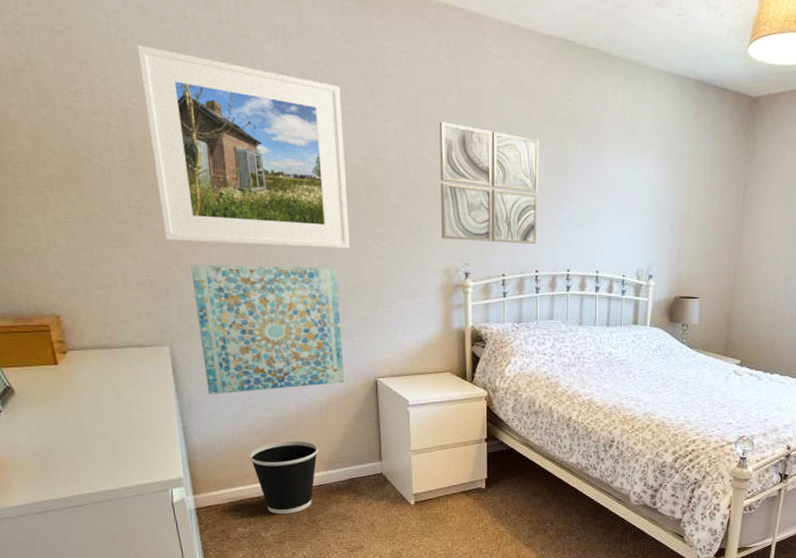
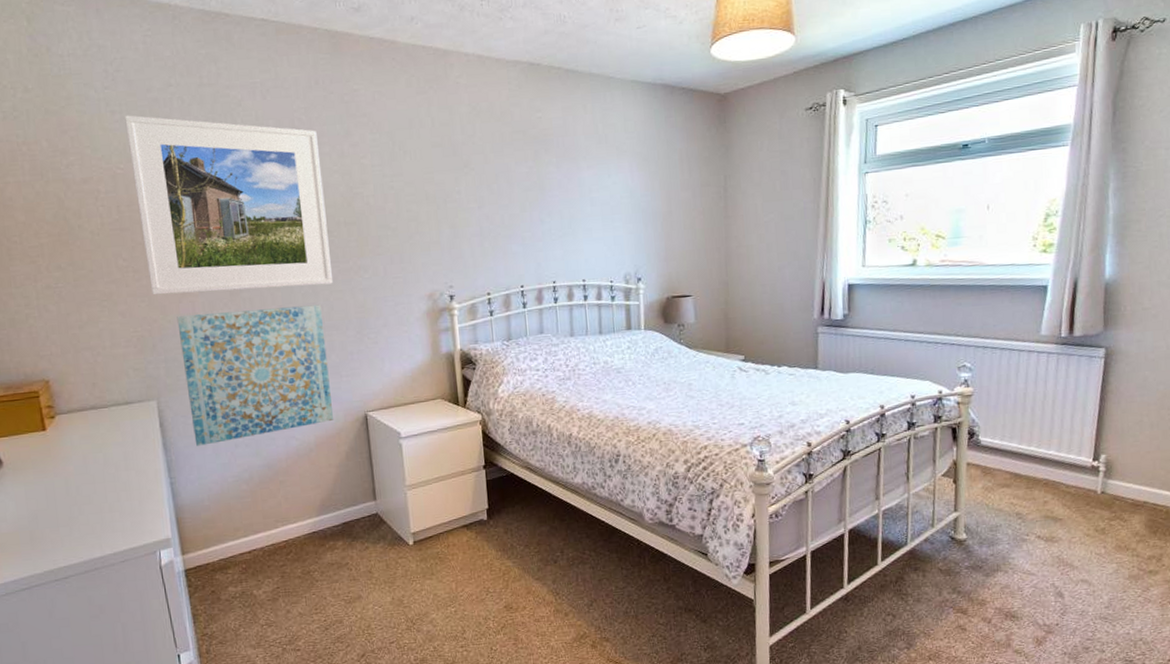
wastebasket: present [249,440,319,515] -> none [238,486,310,569]
wall art: present [439,122,539,245] -> none [414,152,520,265]

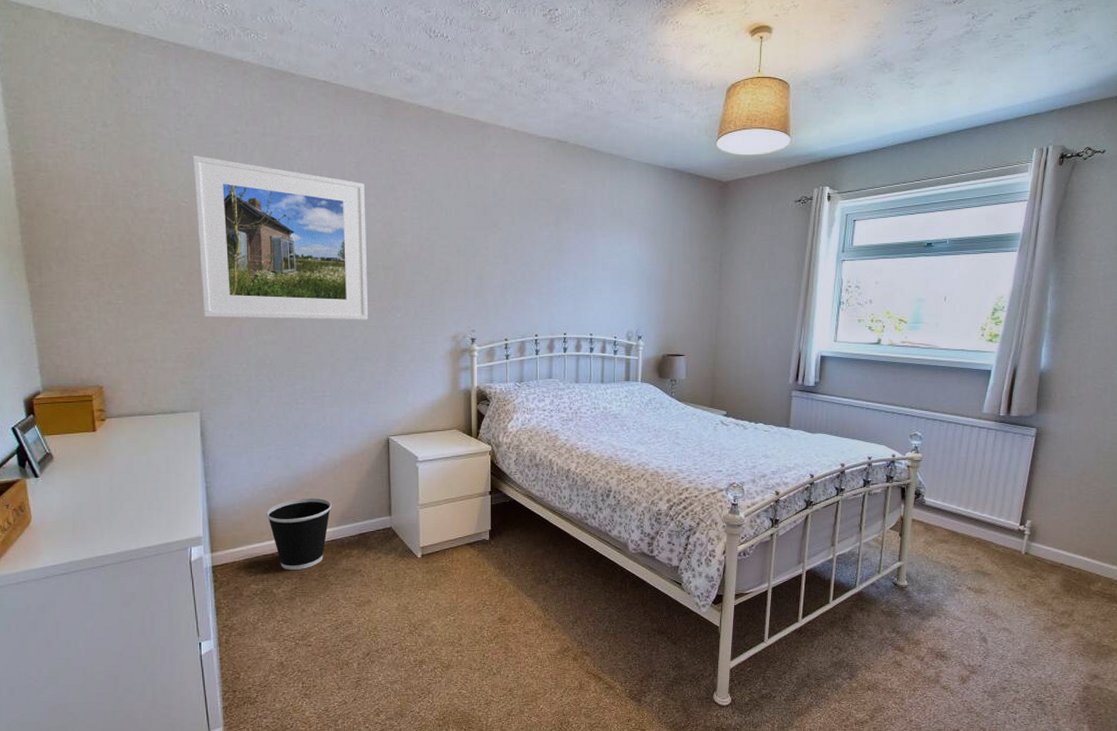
wall art: present [177,304,334,446] -> none [224,337,359,455]
wastebasket: none [238,486,310,569] -> present [266,497,332,571]

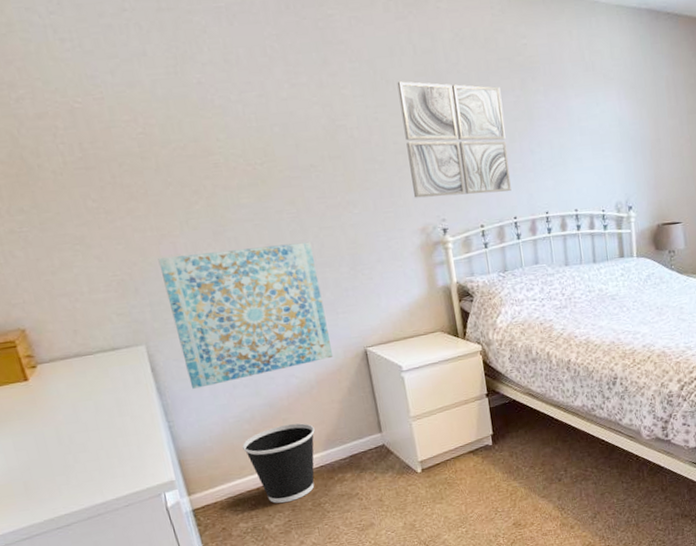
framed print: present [192,155,369,320] -> none [76,43,322,237]
wall art: none [224,337,359,455] -> present [158,241,334,389]
wall art: none [450,210,538,312] -> present [397,81,511,198]

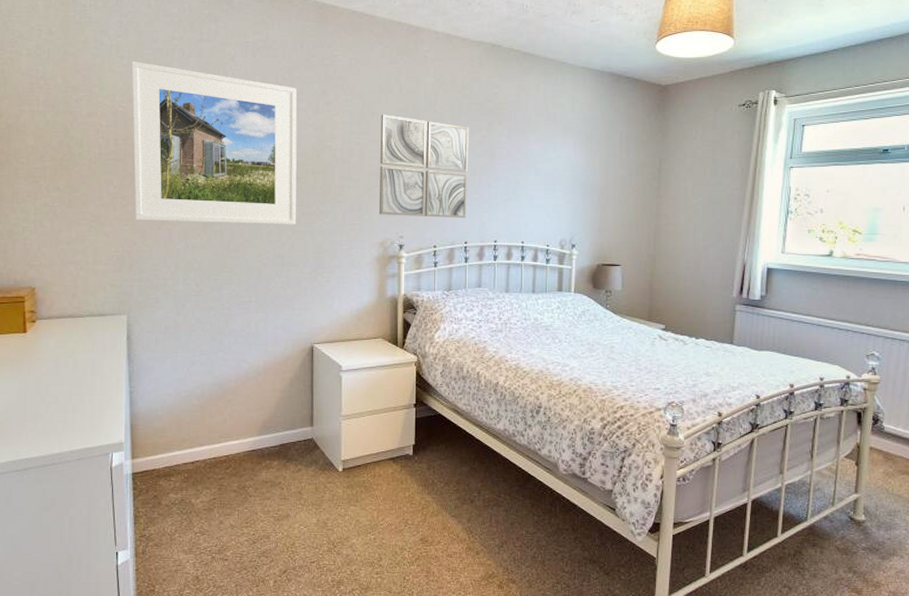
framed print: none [76,43,322,237] -> present [131,61,297,225]
wall art: present [158,241,334,389] -> none [154,241,284,360]
wastebasket: present [242,423,315,503] -> none [188,405,253,481]

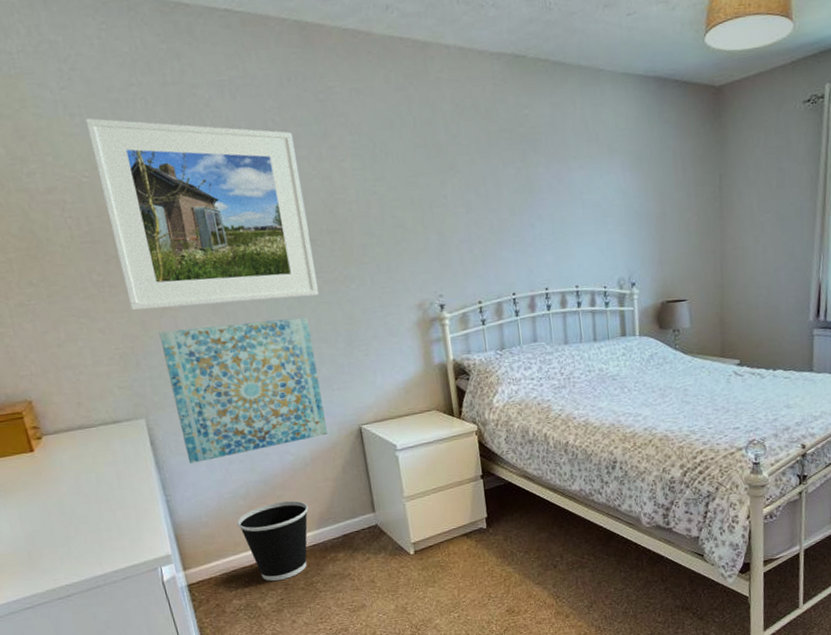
wall art: none [154,241,284,360] -> present [159,317,329,463]
wastebasket: none [188,405,253,481] -> present [237,500,309,581]
wall art: present [379,114,469,219] -> none [396,153,510,273]

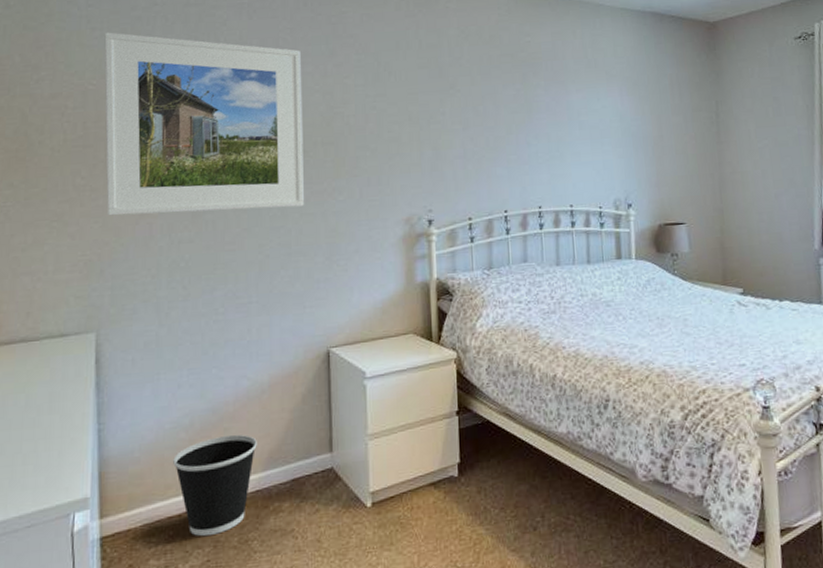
wall art: present [159,317,329,463] -> none [130,228,293,386]

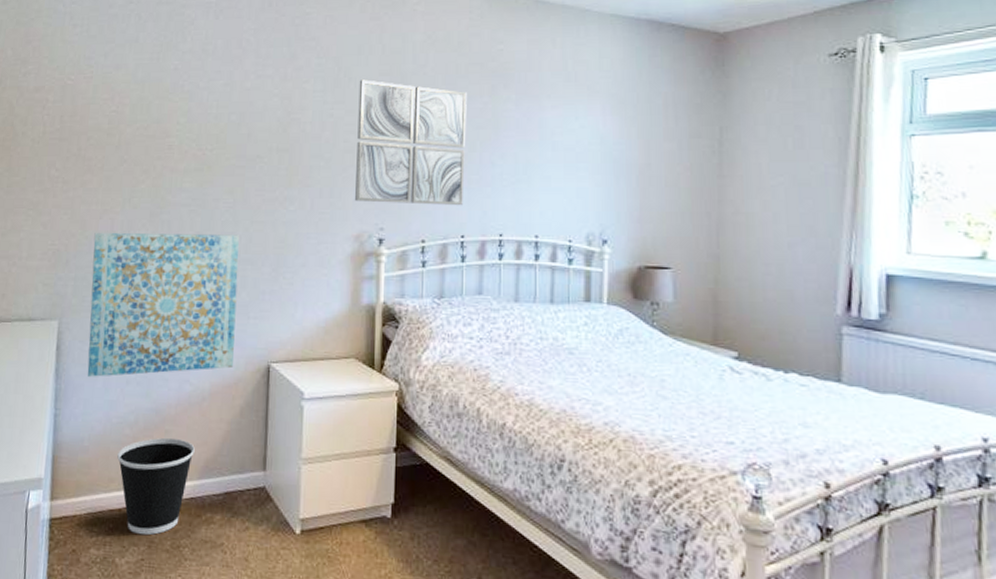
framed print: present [104,32,305,216] -> none [75,29,263,214]
wall art: none [130,228,293,386] -> present [87,233,239,377]
wall art: none [399,73,504,187] -> present [355,79,467,206]

